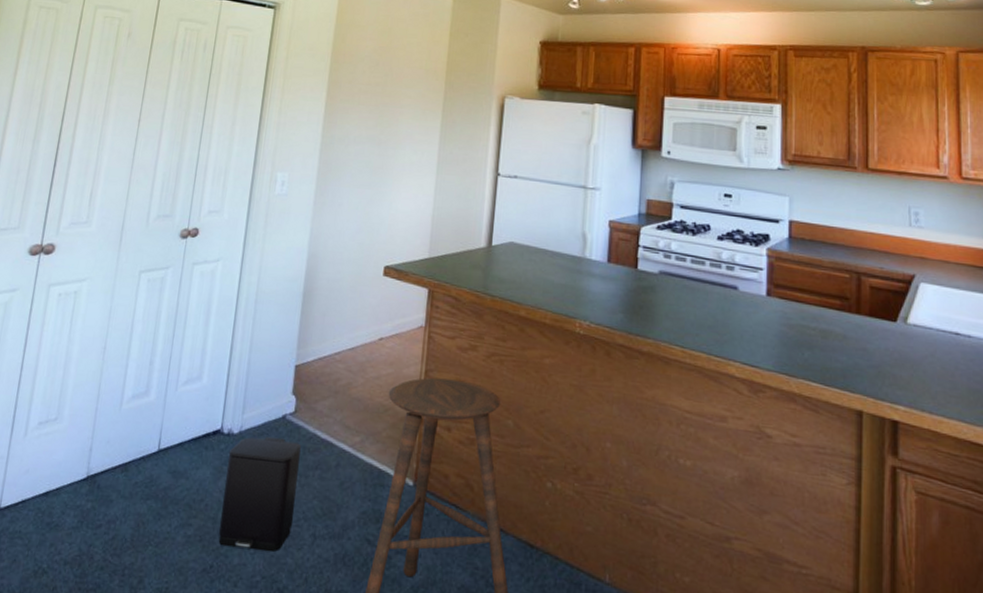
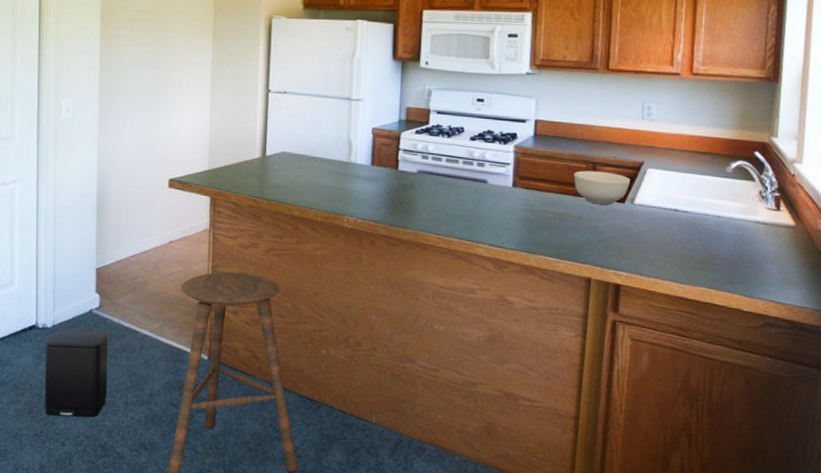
bowl: none [836,281,902,323] -> present [573,170,631,205]

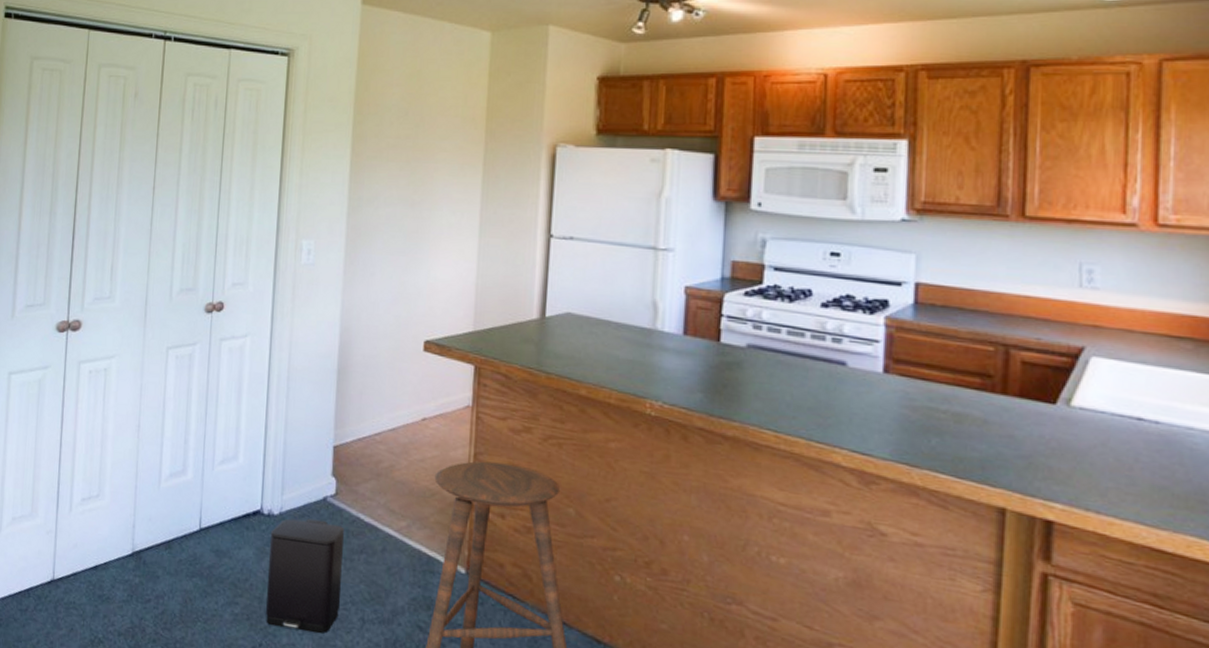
bowl: present [573,170,631,205] -> none [975,355,1065,406]

